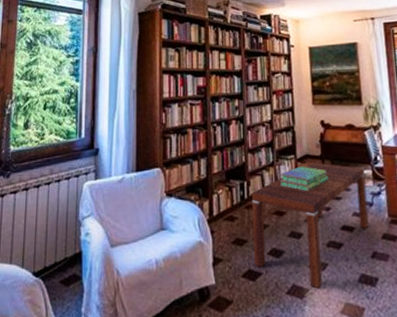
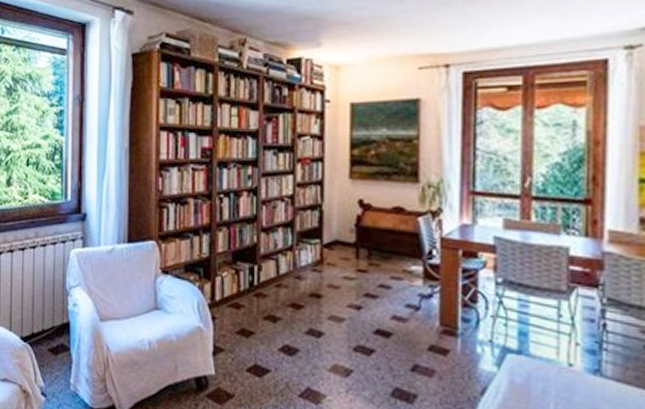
coffee table: present [251,162,369,289] -> none [262,250,413,397]
stack of books: present [279,166,329,191] -> none [299,253,363,284]

